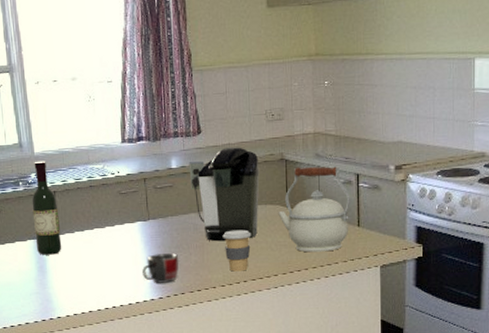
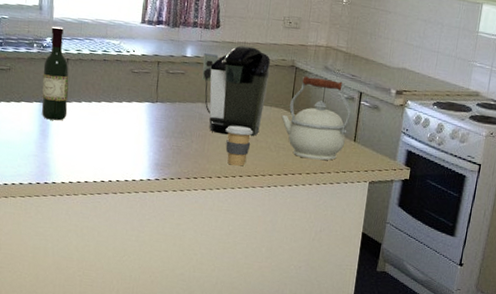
mug: present [142,253,179,283] -> none [143,136,181,166]

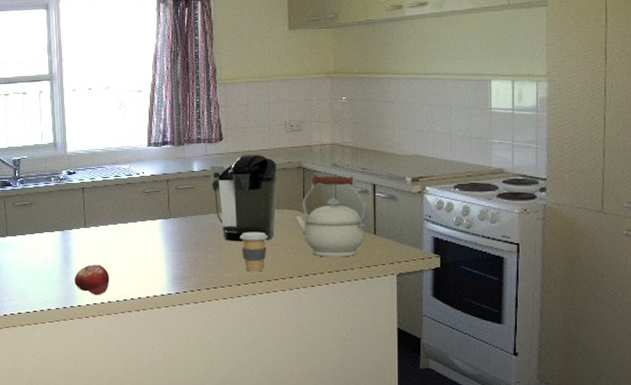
wine bottle: present [41,26,69,121] -> none [61,159,87,246]
fruit: none [50,141,89,174] -> present [74,264,110,295]

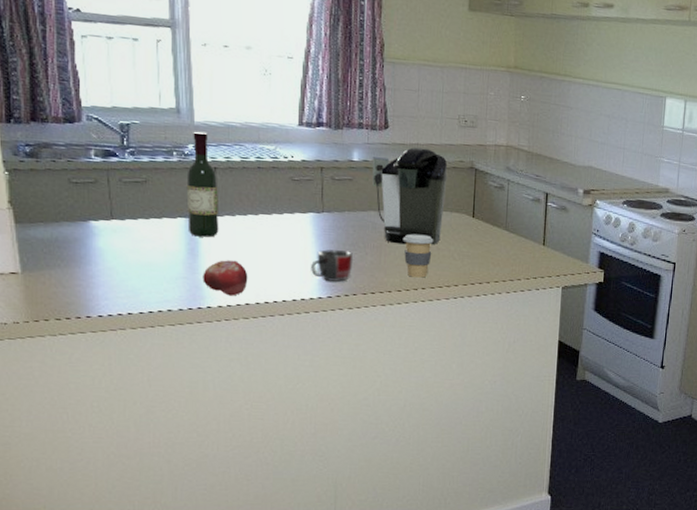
wine bottle: none [61,159,87,246] -> present [186,131,219,238]
mug: none [161,251,197,279] -> present [311,249,354,282]
kettle: present [295,175,368,257] -> none [463,177,539,267]

